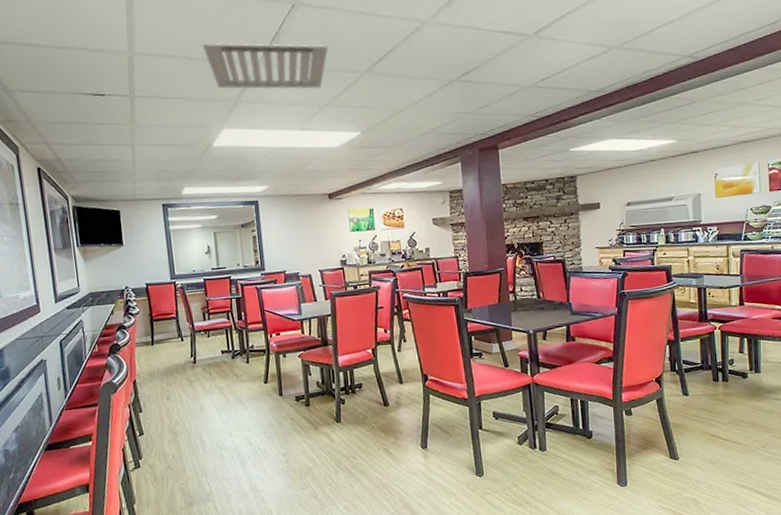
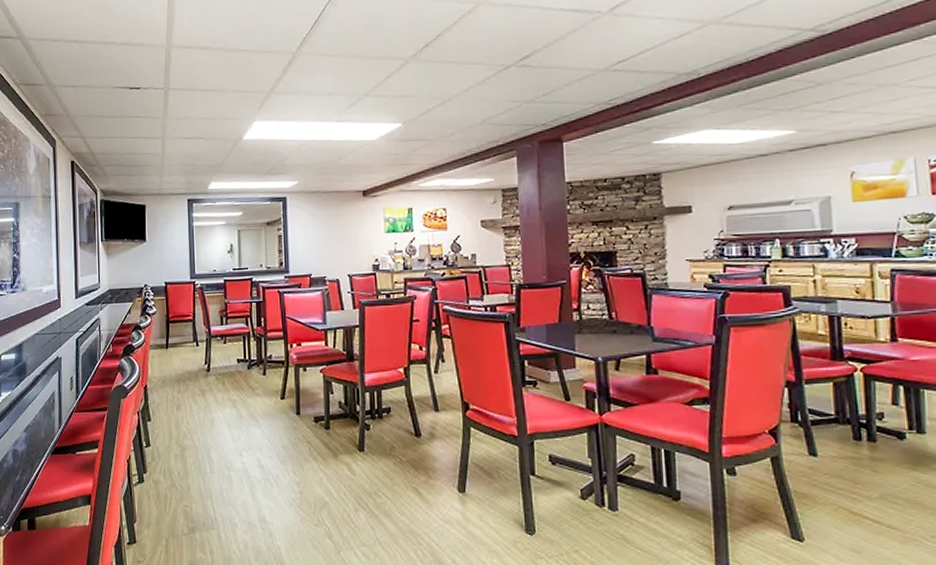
ceiling vent: present [202,43,329,90] -> none [239,31,371,80]

